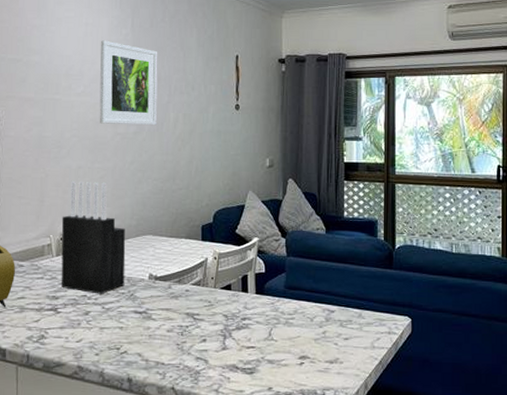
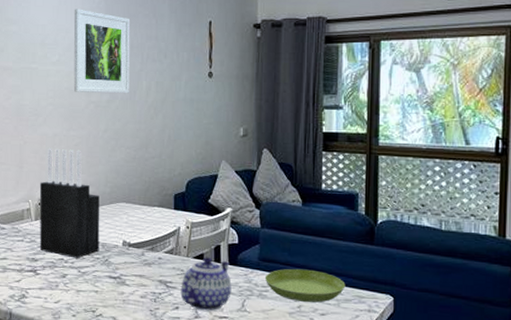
teapot: none [208,287,259,342] -> present [180,256,232,311]
saucer: none [290,295,367,328] -> present [264,268,346,303]

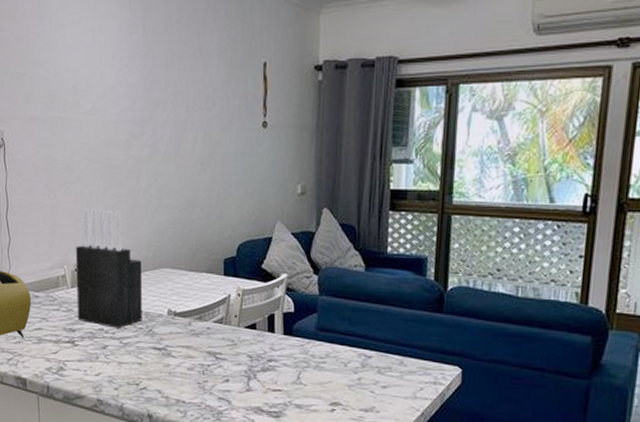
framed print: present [73,9,130,94] -> none [109,48,174,147]
teapot: present [180,256,232,311] -> none [231,326,286,384]
saucer: present [264,268,346,303] -> none [322,338,410,375]

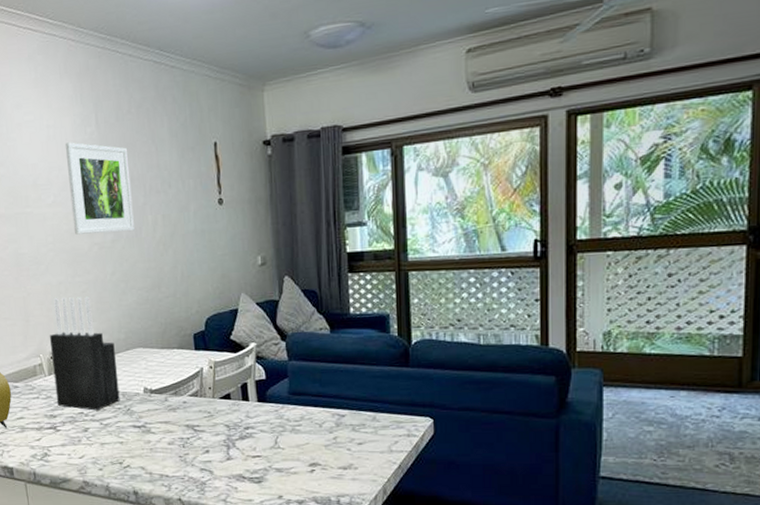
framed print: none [109,48,174,147] -> present [65,142,134,235]

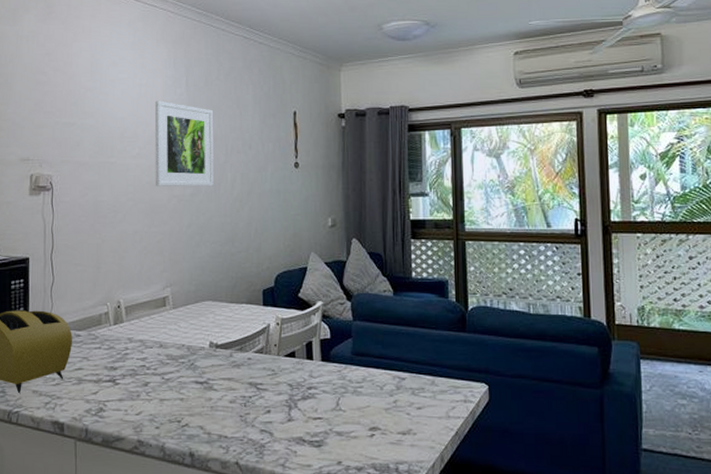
knife block: present [49,296,120,411] -> none [118,246,185,364]

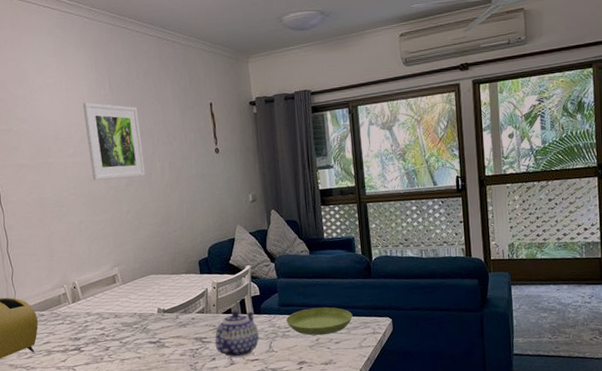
teapot: none [272,354,325,413] -> present [215,310,259,358]
saucer: none [358,361,441,396] -> present [285,307,353,336]

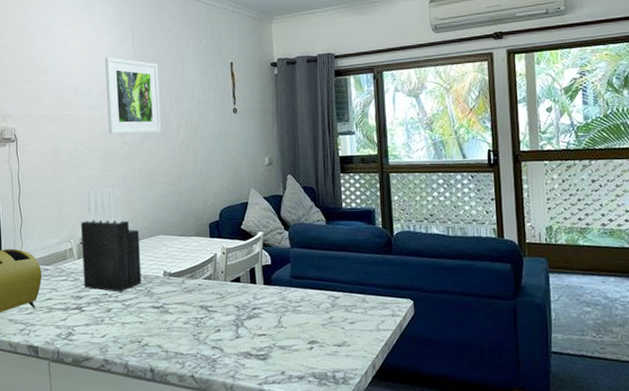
knife block: none [72,233,137,332] -> present [80,188,142,292]
teapot: present [215,310,259,358] -> none [221,279,268,331]
saucer: present [285,307,353,336] -> none [297,282,371,313]

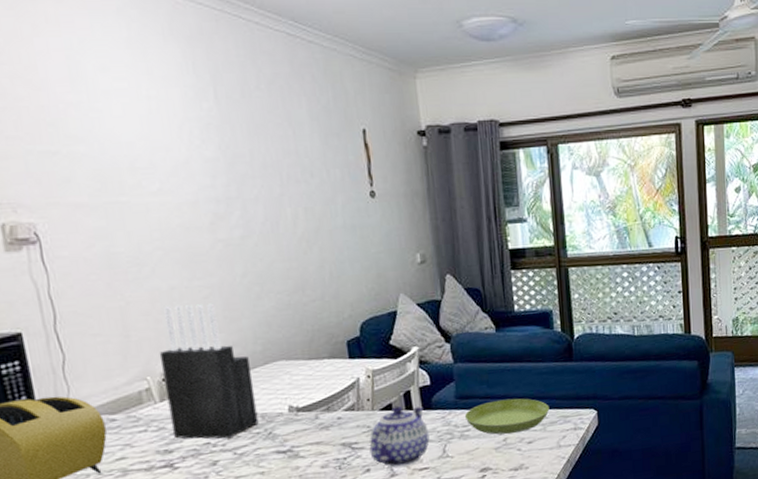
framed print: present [104,57,161,135] -> none [173,118,270,230]
teapot: none [221,279,268,331] -> present [369,405,430,468]
saucer: none [297,282,371,313] -> present [464,398,550,435]

